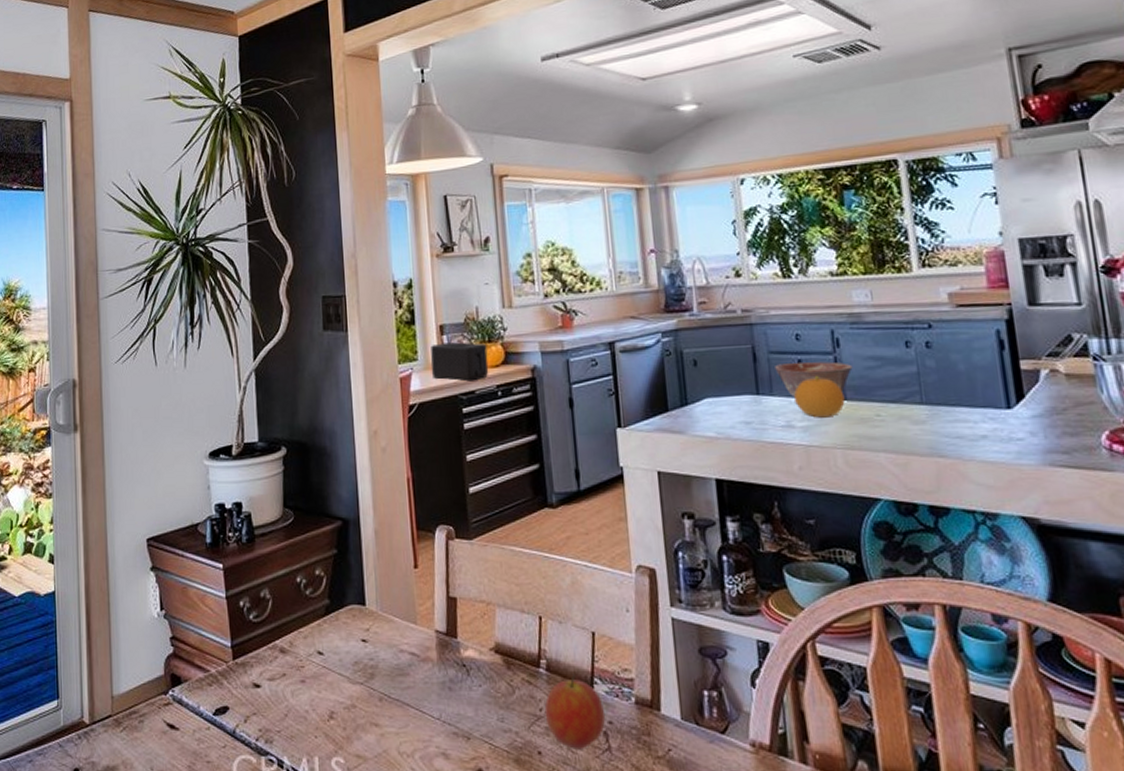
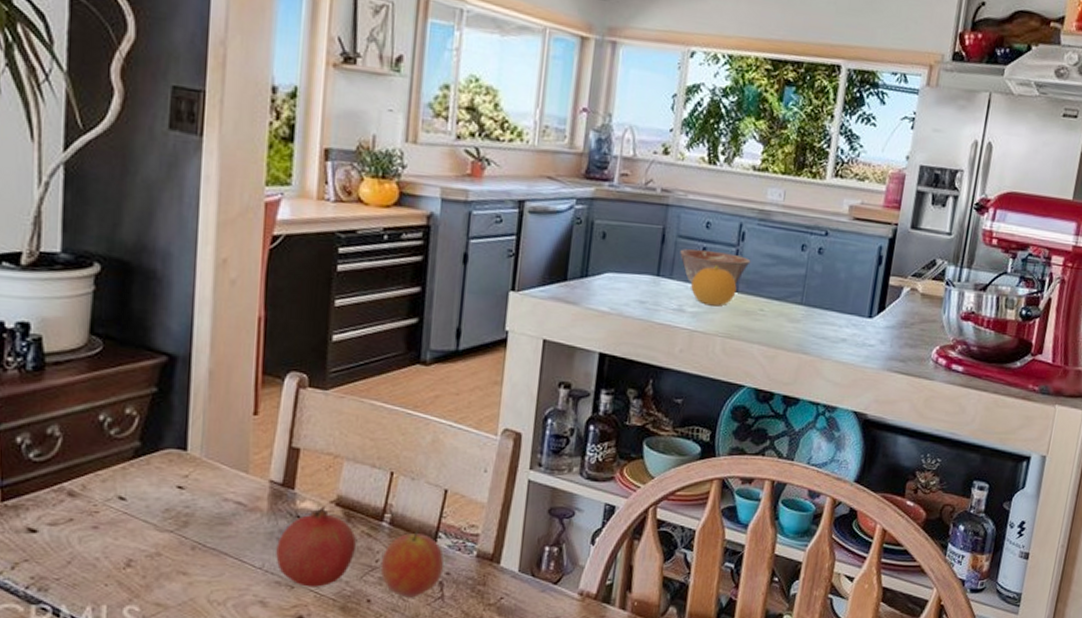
toaster: present [430,342,489,382] -> none [306,169,380,219]
fruit: none [449,652,520,738] -> present [276,505,357,587]

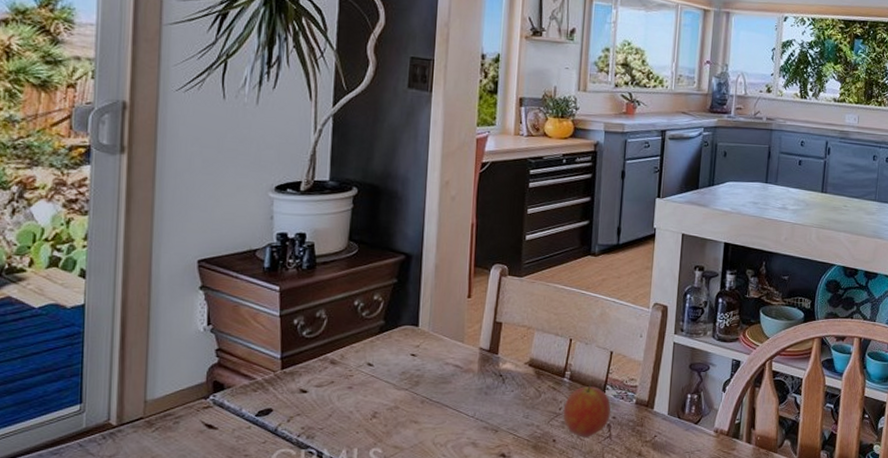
fruit: present [276,505,357,587] -> none [484,365,545,431]
ceramic bowl: present [680,249,751,283] -> none [782,162,836,187]
fruit: present [691,266,737,306] -> none [791,174,826,204]

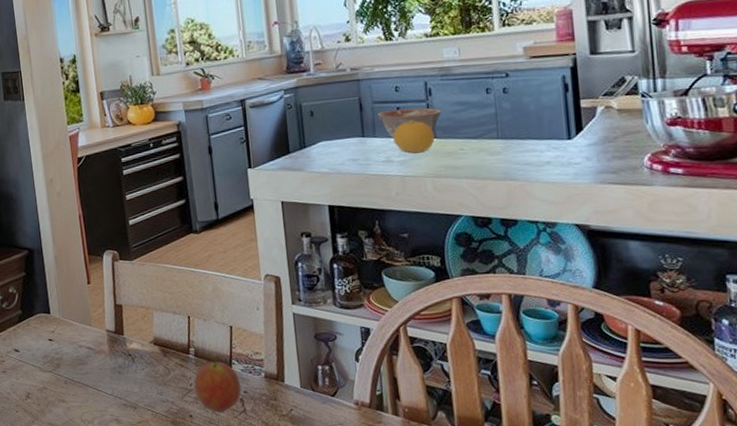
ceramic bowl: none [782,162,836,187] -> present [378,108,442,137]
fruit: none [791,174,826,204] -> present [393,120,435,154]

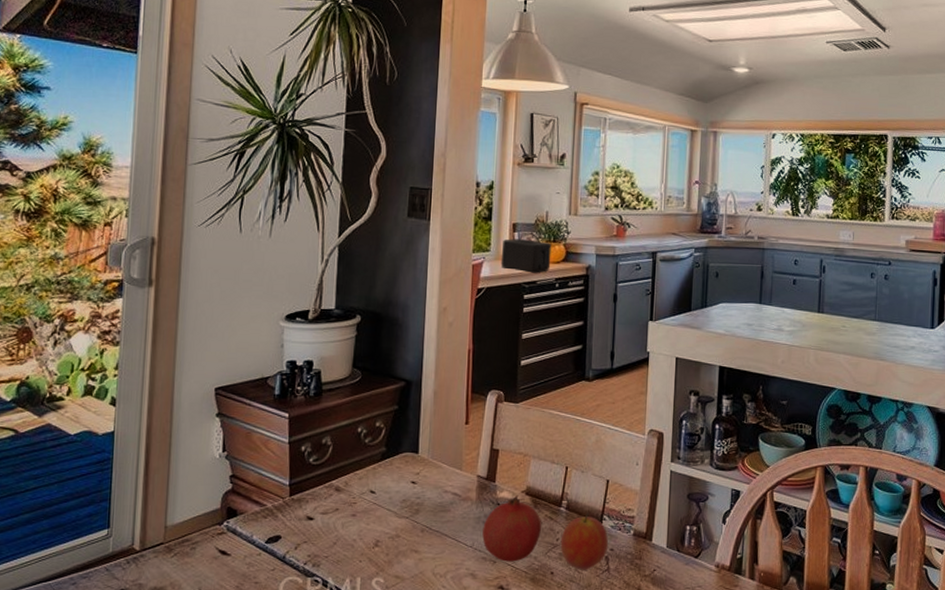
toaster: none [93,105,142,137] -> present [500,238,552,273]
fruit: none [119,345,175,407] -> present [482,494,542,562]
ceramic bowl: present [378,108,442,137] -> none [776,282,832,307]
fruit: present [393,120,435,154] -> none [787,294,823,325]

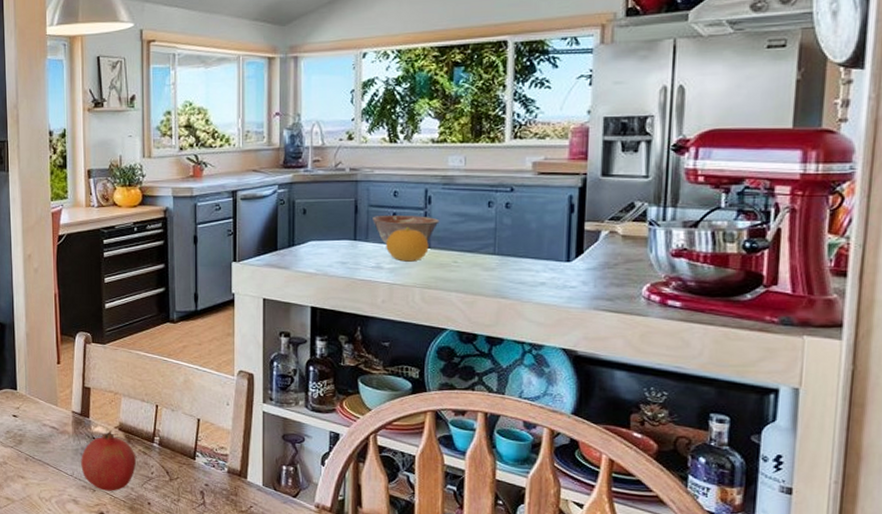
toaster: present [500,238,552,273] -> none [78,185,128,218]
fruit: present [560,511,608,570] -> none [155,448,202,503]
ceramic bowl: none [776,282,832,307] -> present [372,216,440,243]
fruit: none [787,294,823,325] -> present [386,228,429,262]

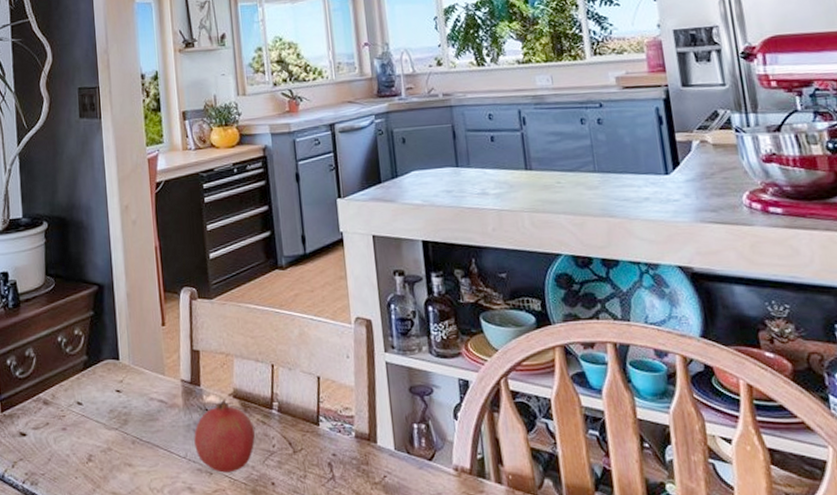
ceramic bowl: present [372,216,440,243] -> none [471,137,537,168]
fruit: present [386,228,429,262] -> none [488,150,531,186]

